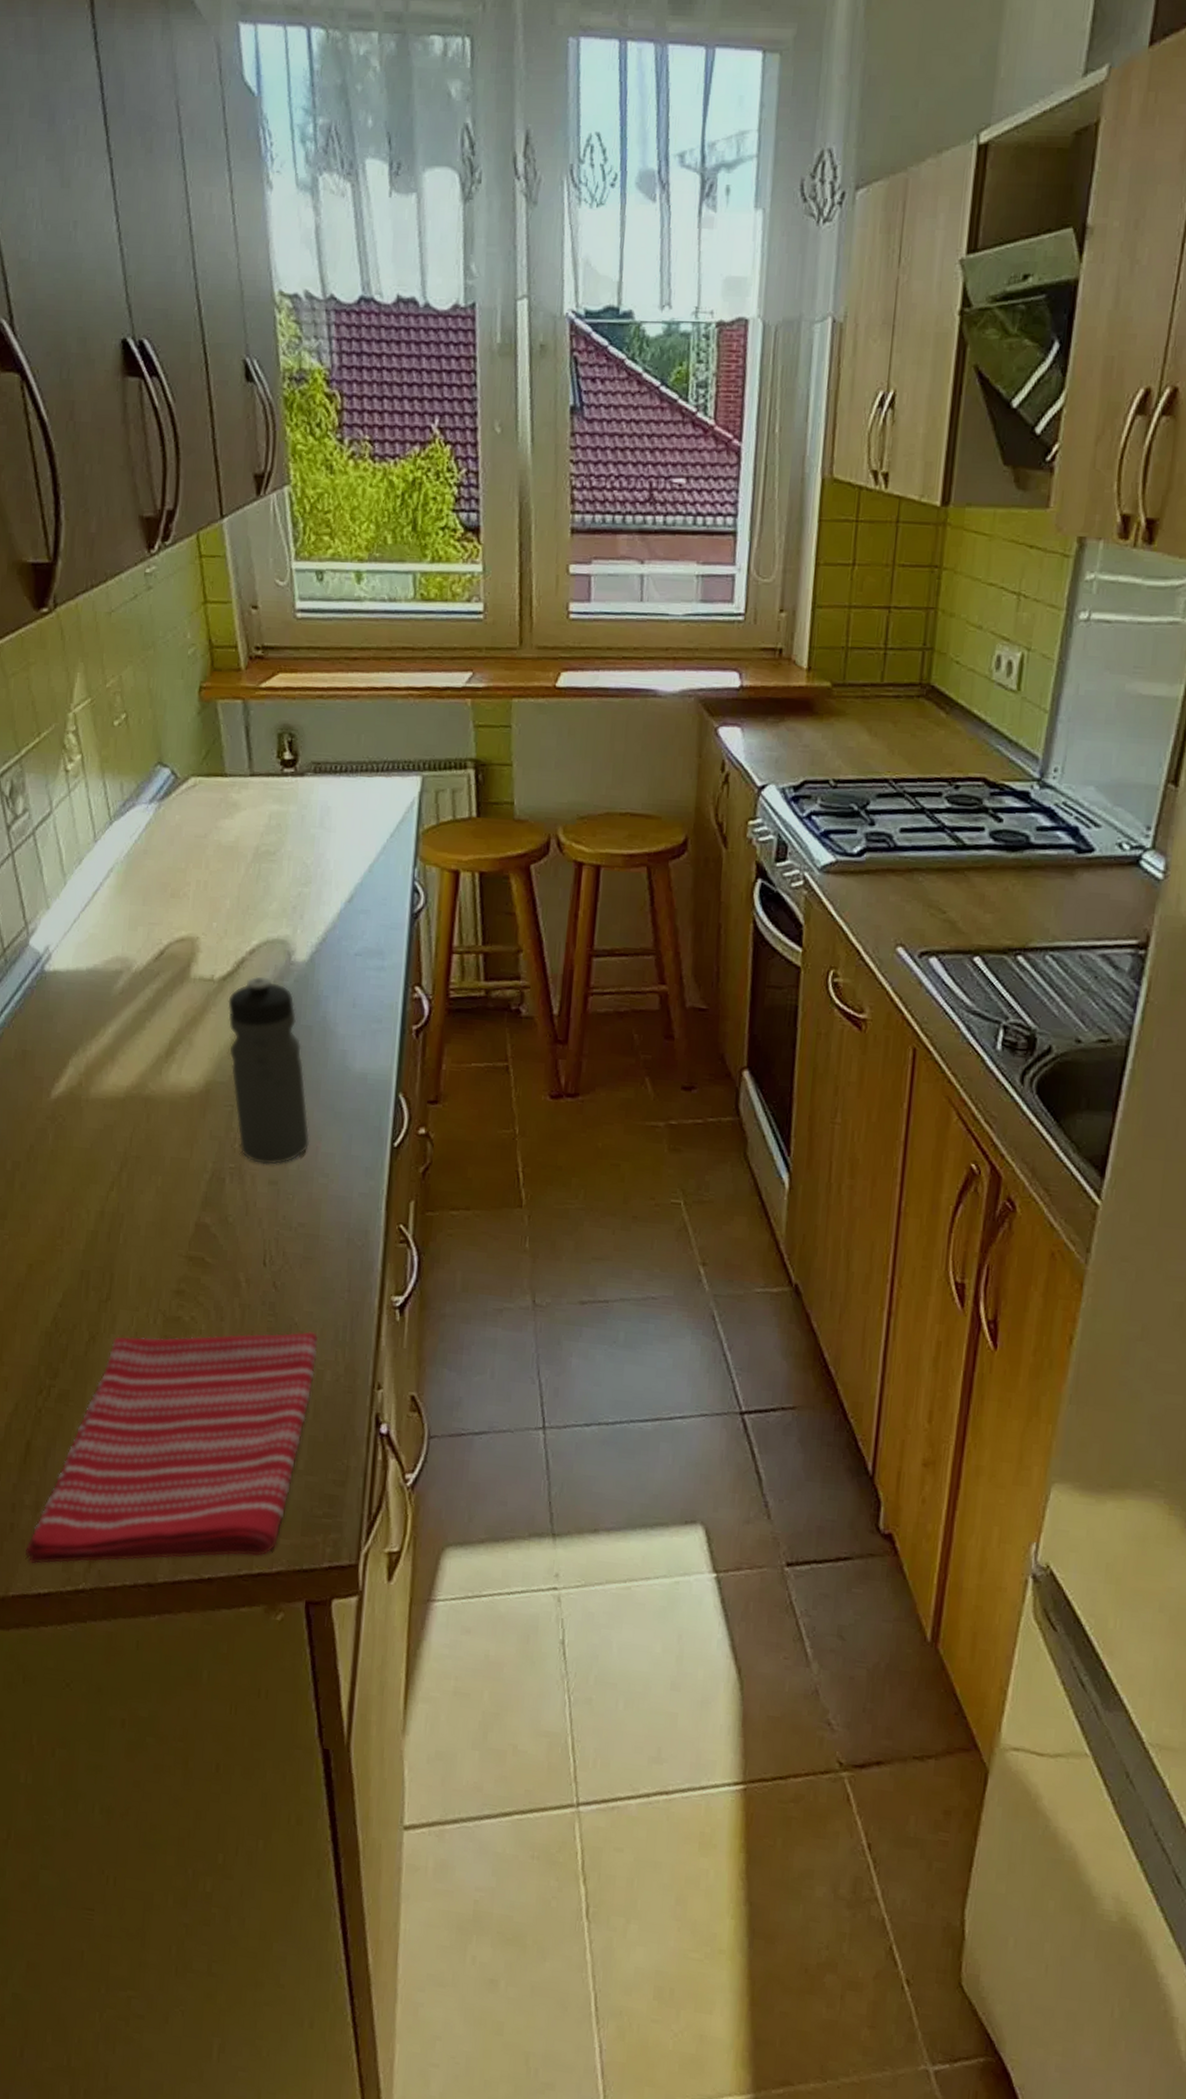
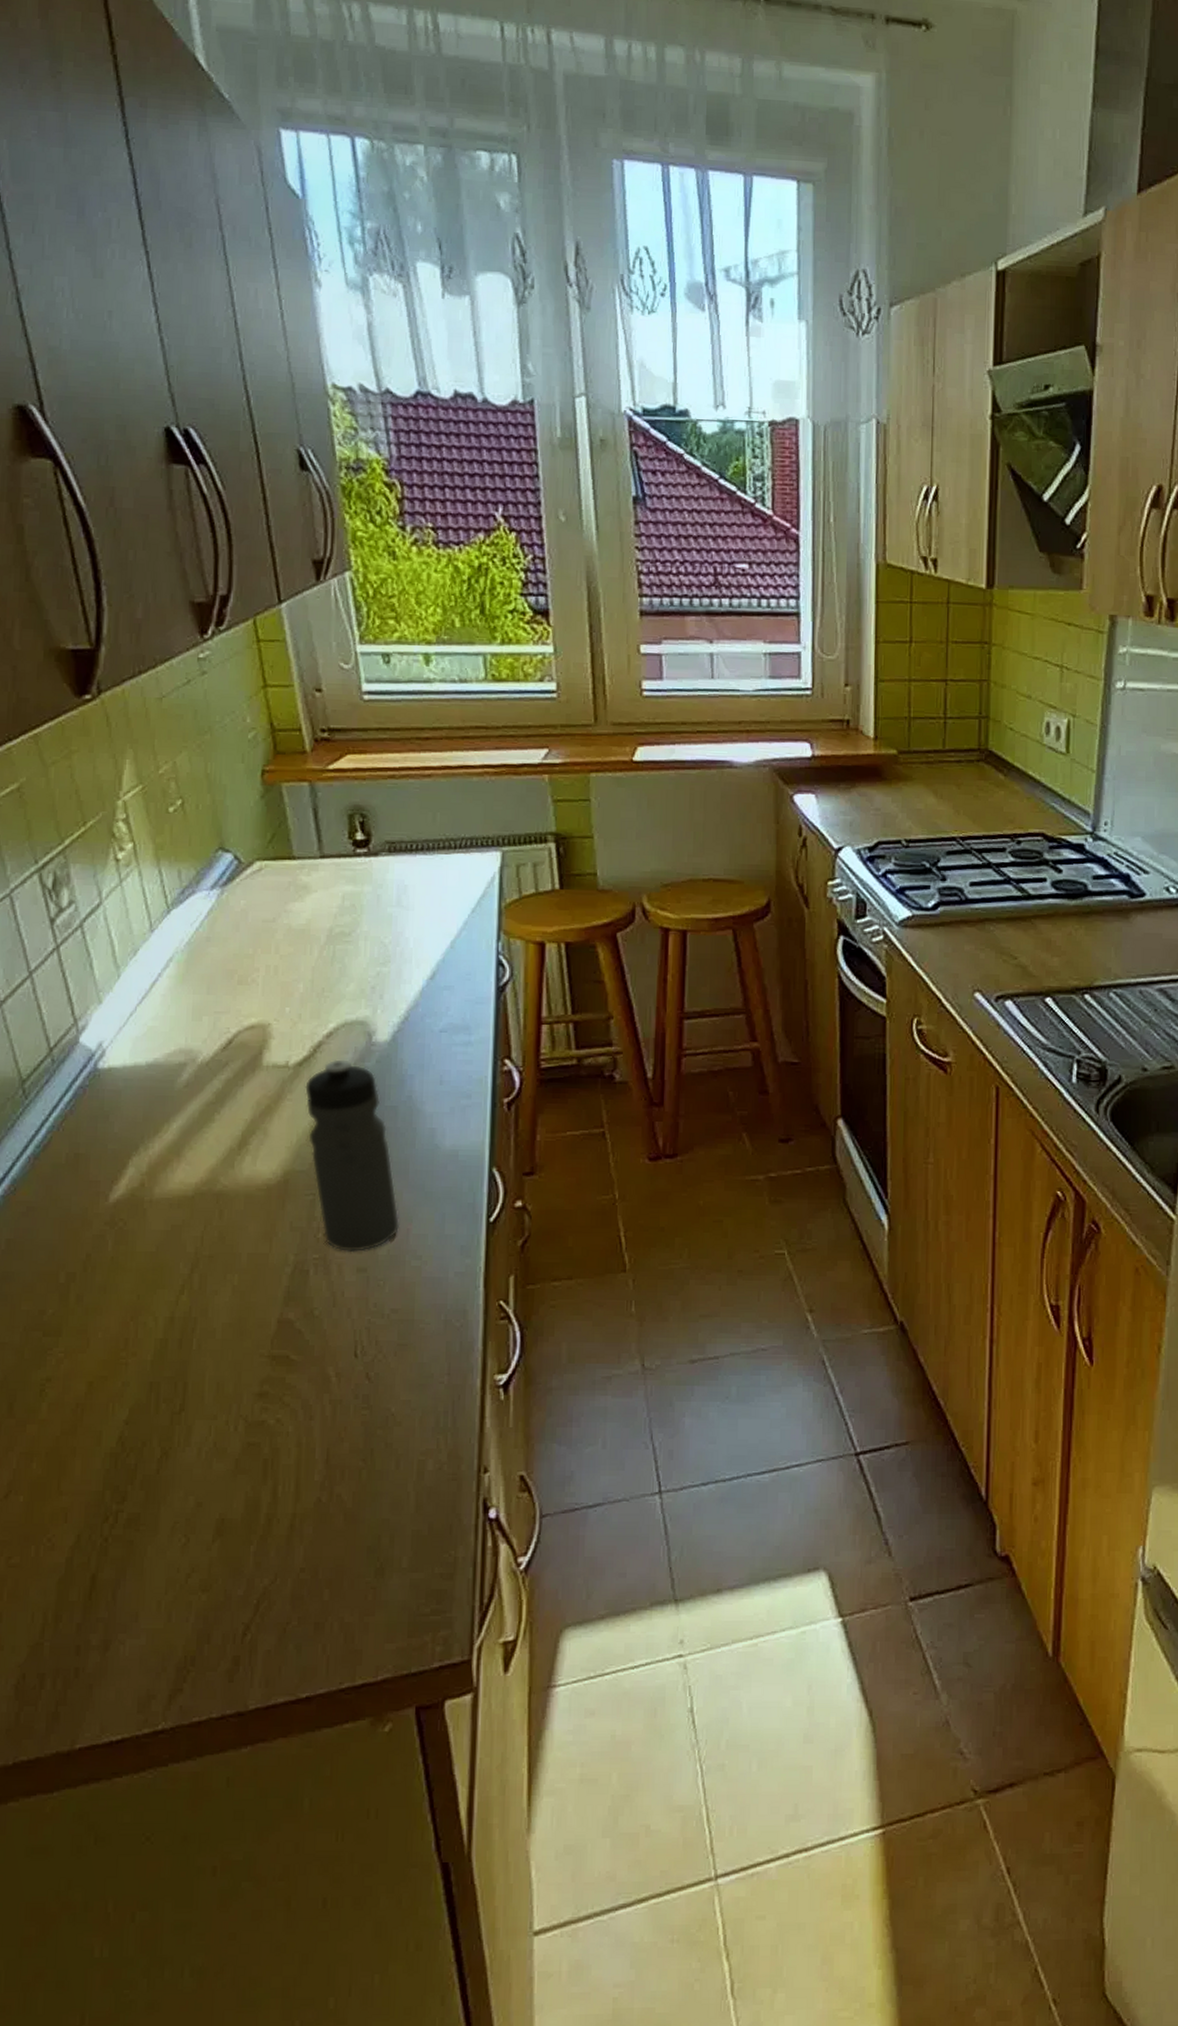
dish towel: present [25,1331,319,1565] -> none [93,1421,418,1710]

